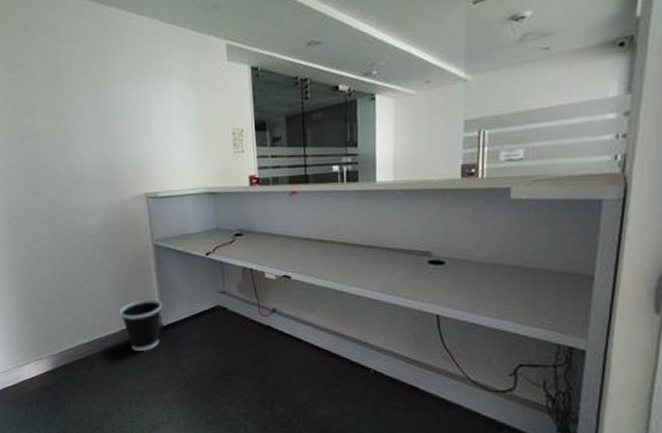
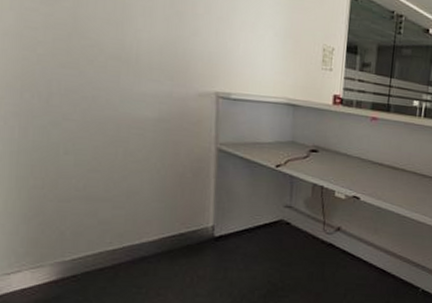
wastebasket: present [119,300,162,351] -> none [162,206,217,263]

